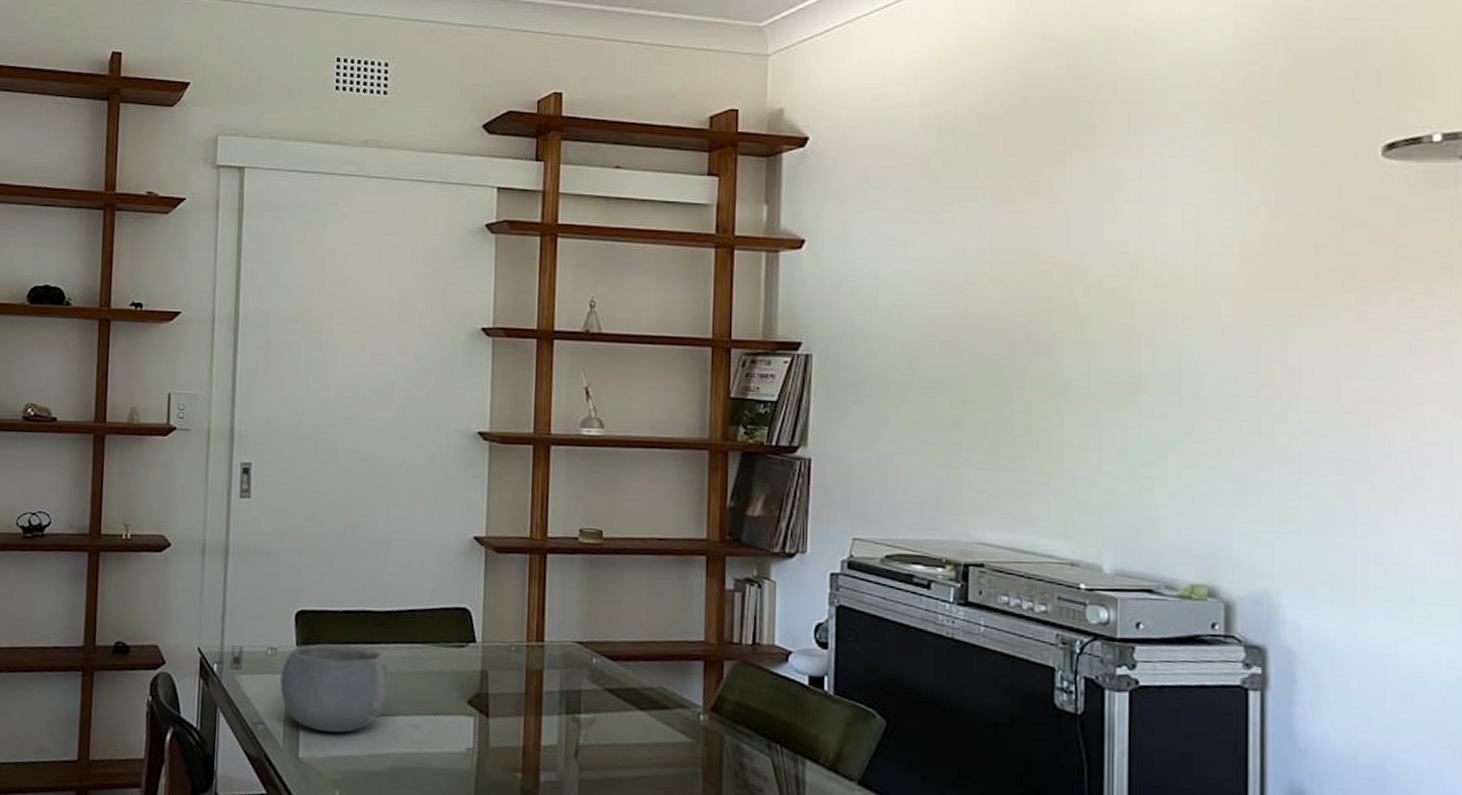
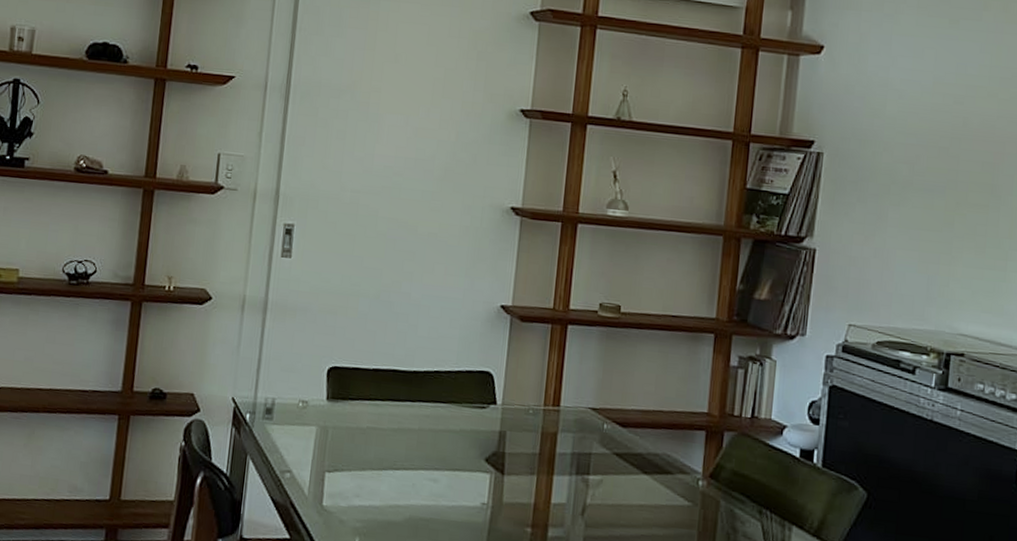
bowl: present [280,643,391,733] -> none [308,398,415,484]

